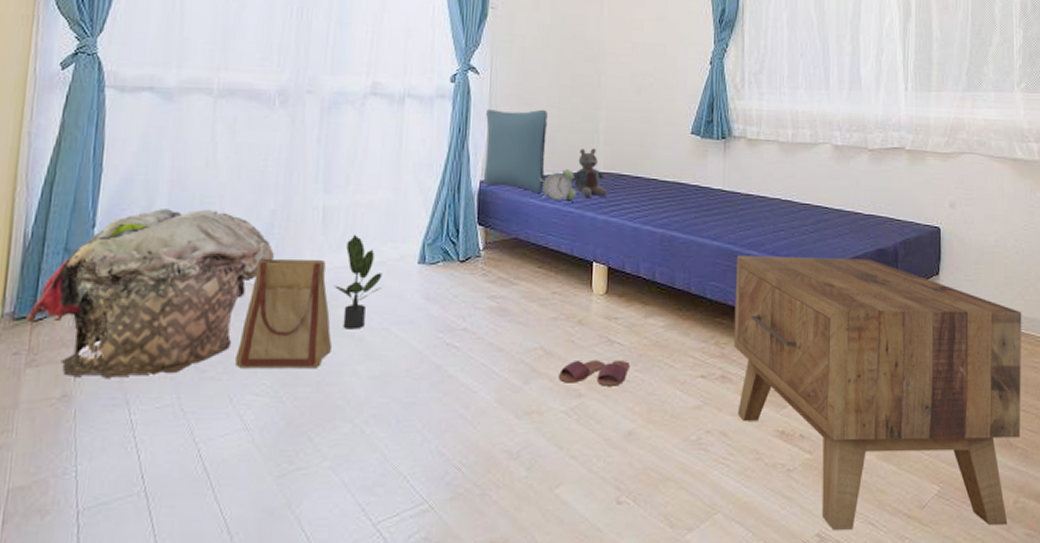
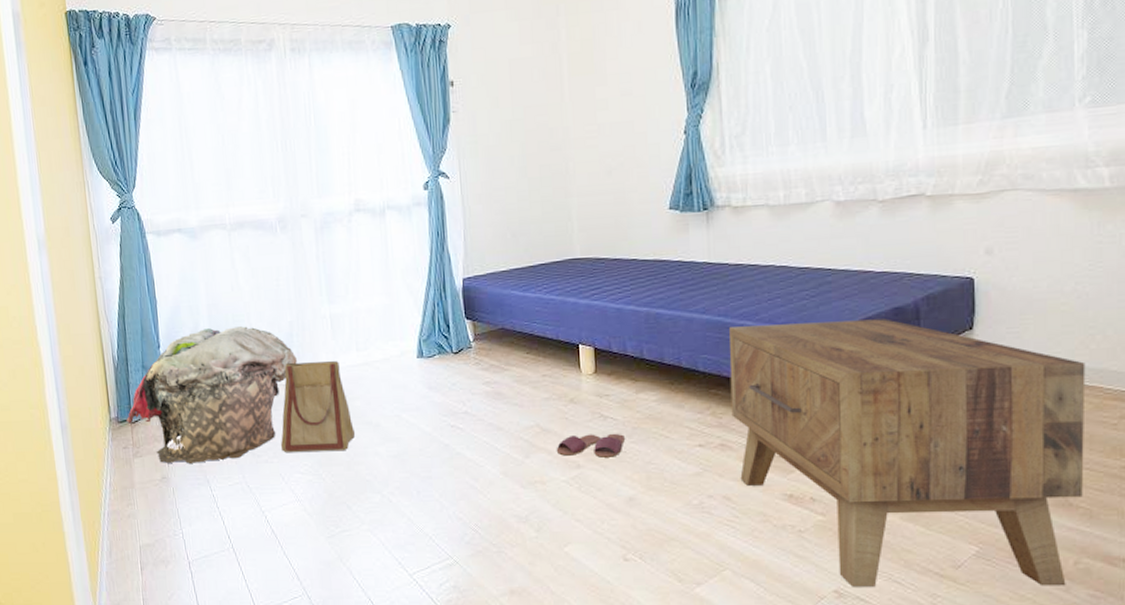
potted plant: present [334,234,383,330] -> none [349,336,389,418]
pillow: present [483,109,548,194] -> none [460,204,523,286]
alarm clock: present [538,169,580,202] -> none [517,259,559,292]
stuffed animal: present [571,148,608,199] -> none [549,235,587,285]

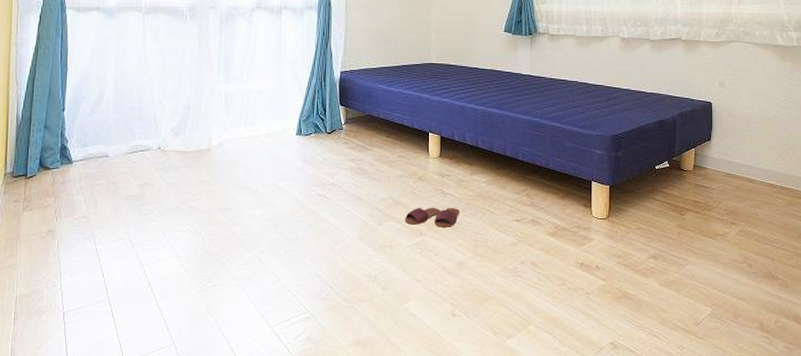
laundry basket: present [126,325,297,464] -> none [21,96,191,219]
shopping bag: present [281,360,355,453] -> none [167,132,235,213]
side table: present [729,319,1086,587] -> none [541,127,782,340]

